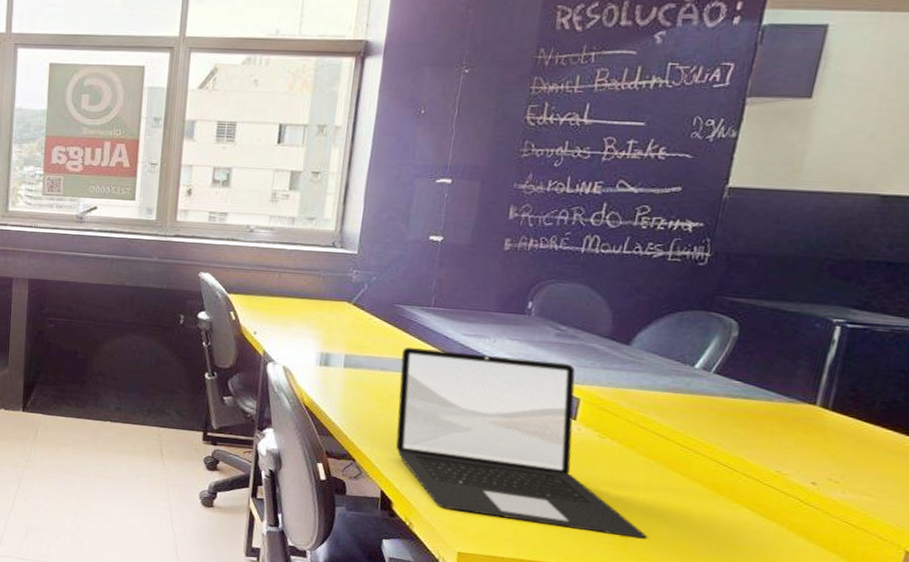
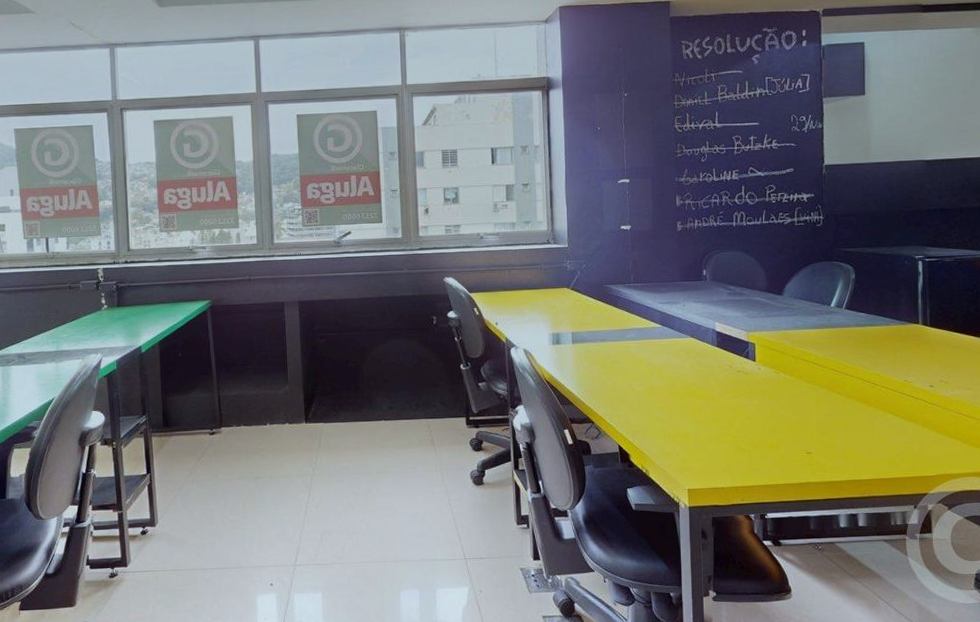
laptop: present [396,347,647,539] -> none [616,316,825,453]

